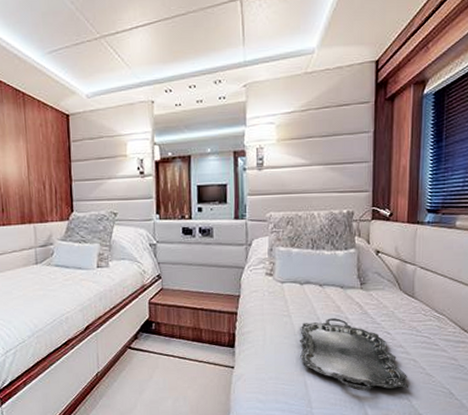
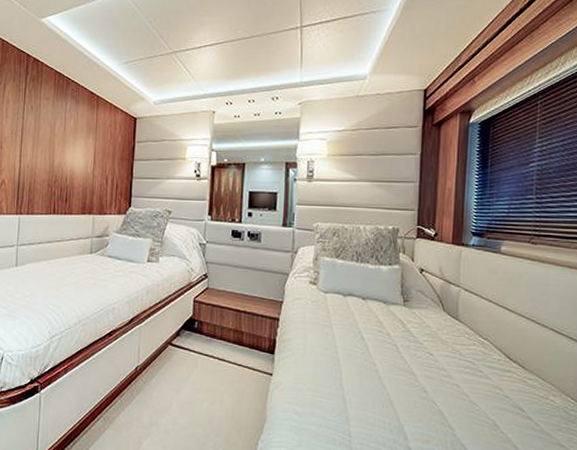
serving tray: present [299,318,408,391] -> none [339,333,451,415]

